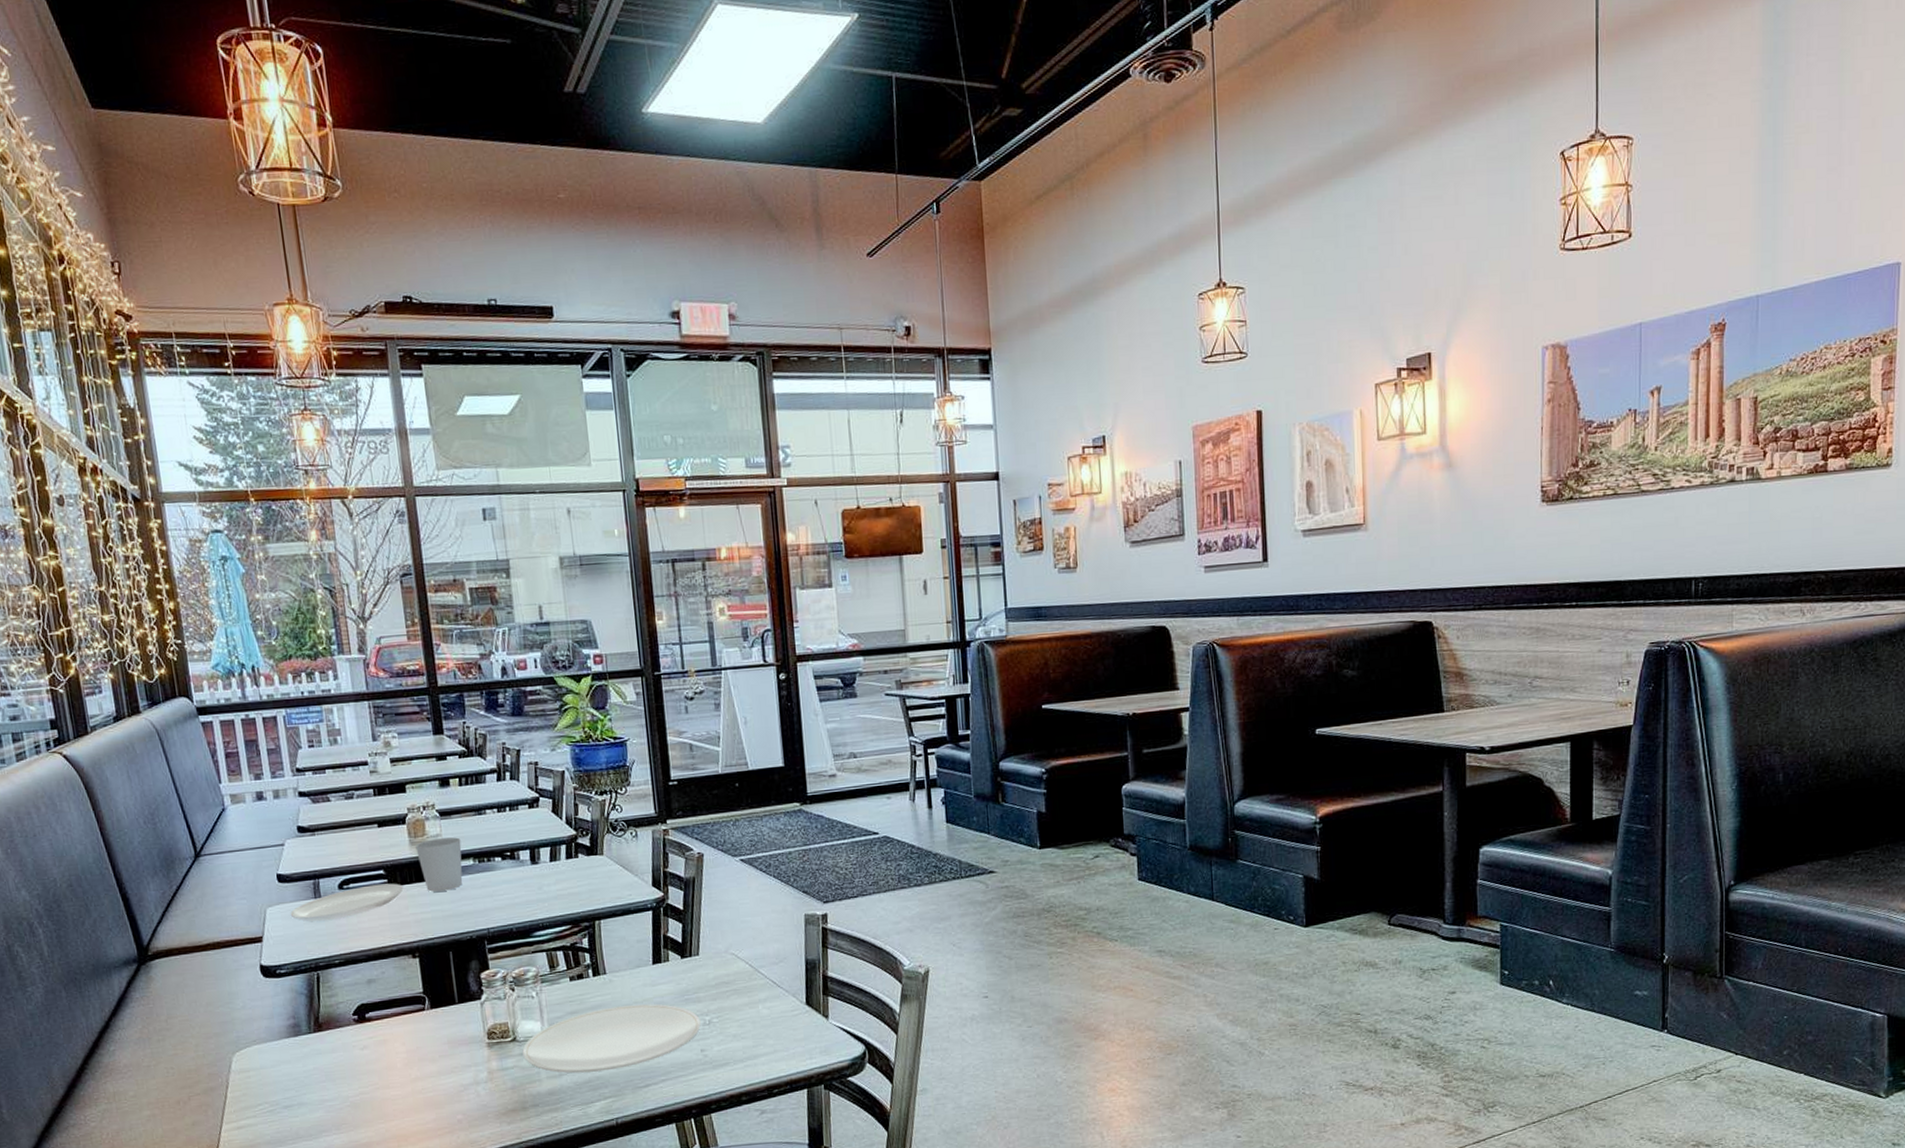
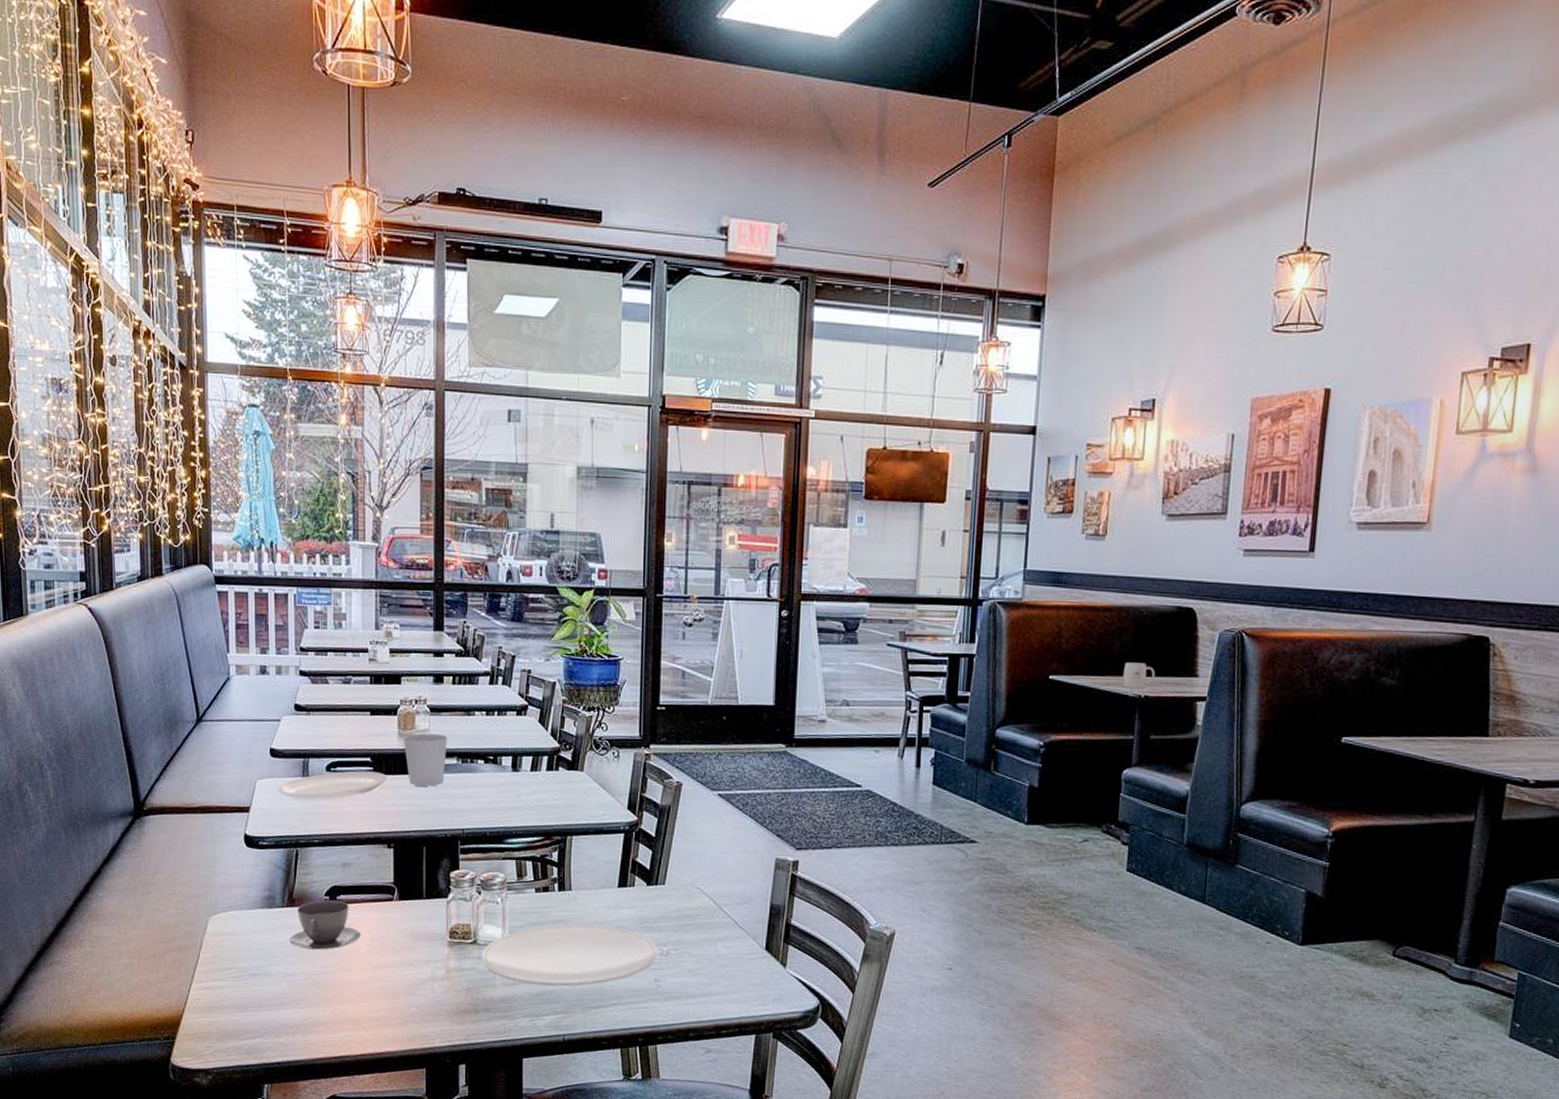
teacup: none [321,1018,396,1072] -> present [289,899,361,950]
mug: none [1109,682,1140,708] -> present [1122,662,1156,688]

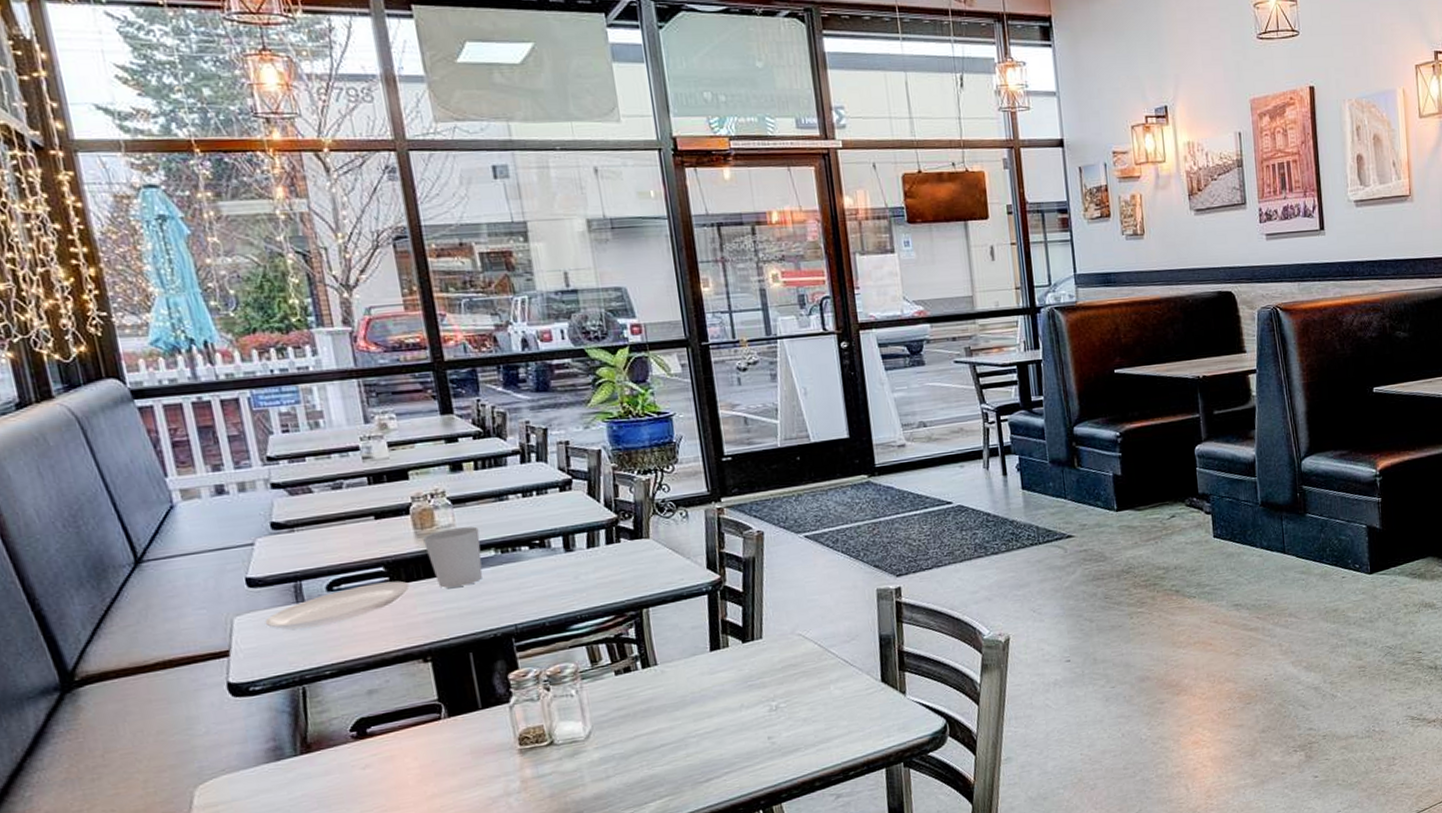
teacup: present [289,899,361,950] -> none [311,733,406,797]
plate: present [481,924,658,987] -> none [561,692,767,775]
mug: present [1122,662,1156,688] -> none [1180,346,1209,371]

